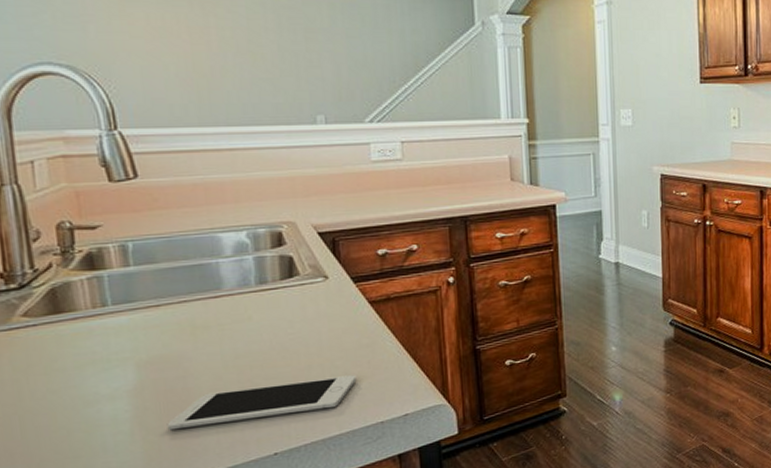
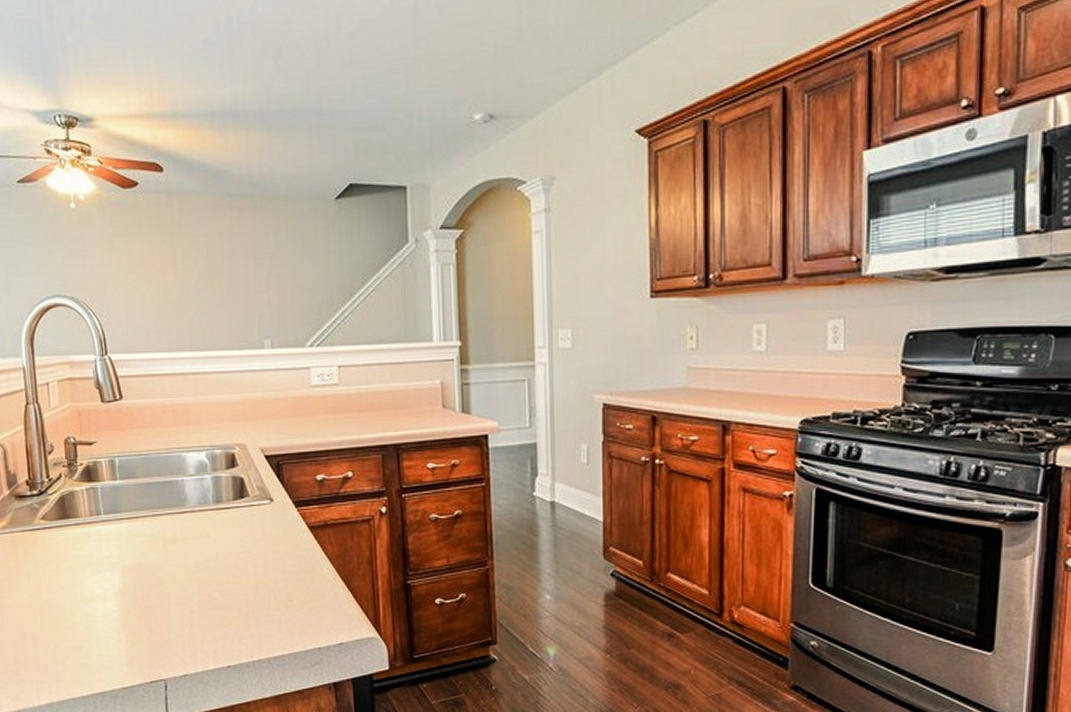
cell phone: present [166,375,357,431] -> none [144,598,298,633]

